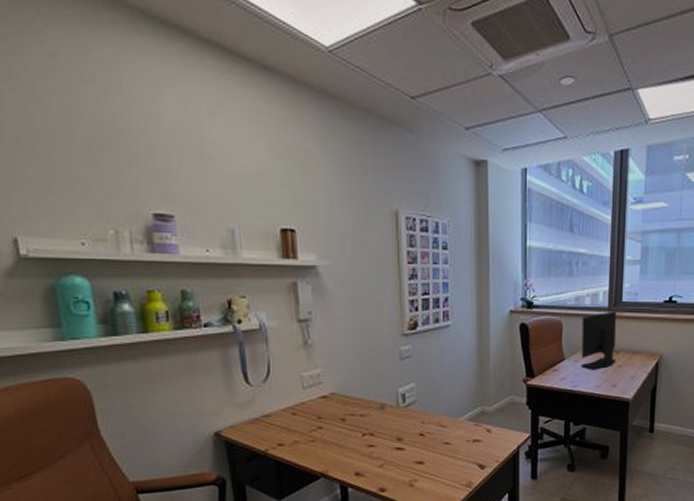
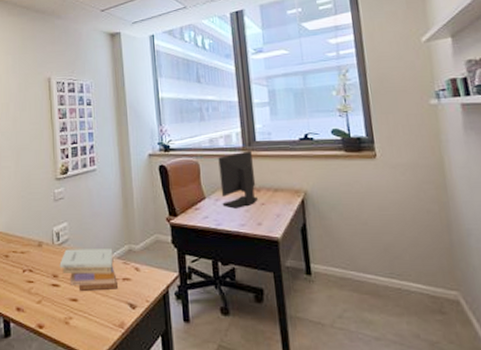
books: none [405,410,467,454] -> present [59,248,118,291]

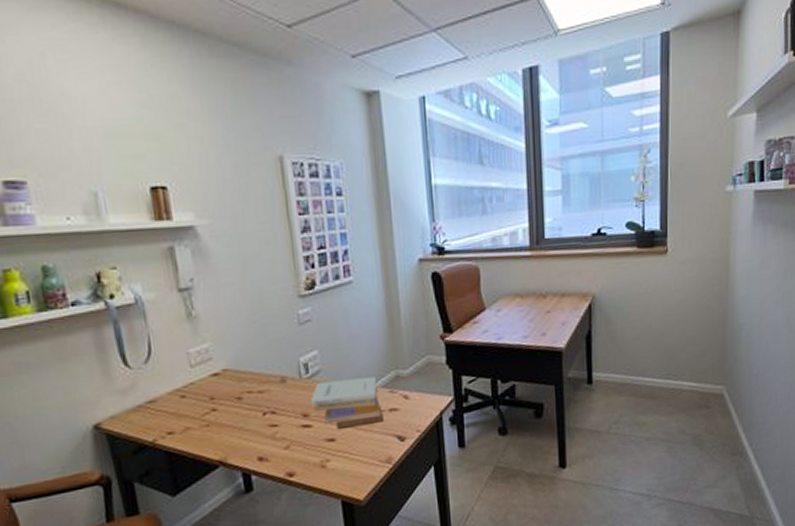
computer monitor: present [218,150,258,209] -> none [501,250,543,319]

